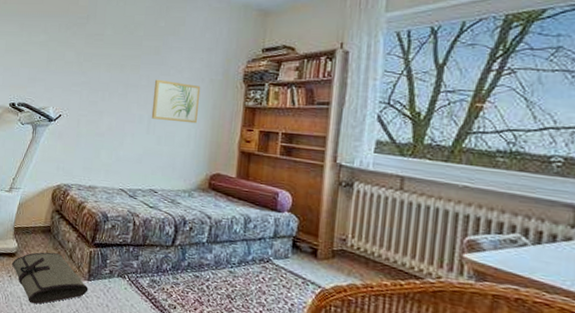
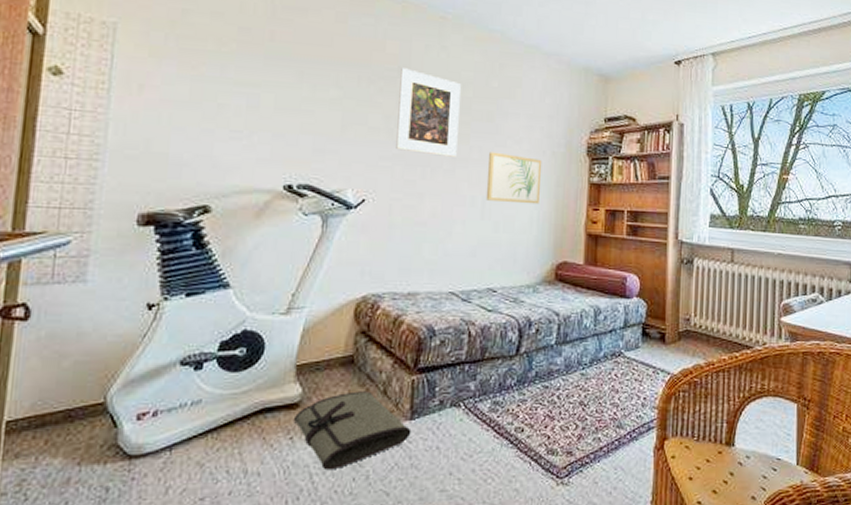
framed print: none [84,16,134,84] -> present [396,68,461,157]

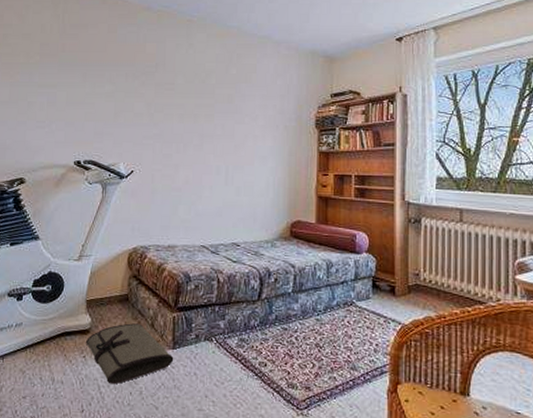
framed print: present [396,68,461,157] -> none [156,64,205,134]
wall art: present [485,151,542,205] -> none [228,128,276,172]

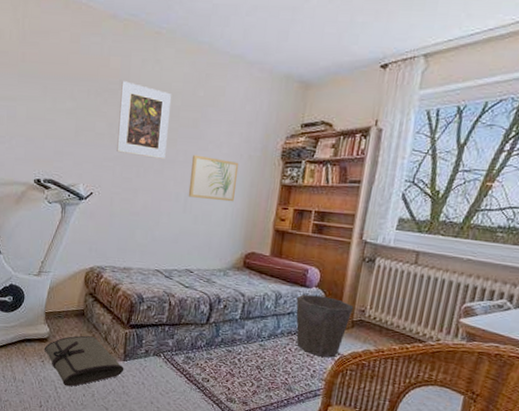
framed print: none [156,64,205,134] -> present [117,81,171,159]
wall art: none [228,128,276,172] -> present [188,155,239,202]
waste bin: none [348,261,407,328] -> present [296,294,354,358]

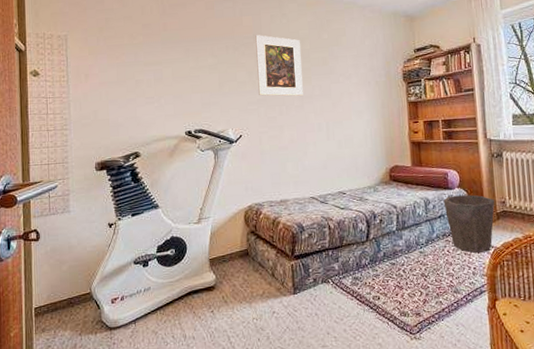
tool roll: present [45,335,124,387] -> none [213,275,296,334]
wall art: present [188,155,239,202] -> none [326,87,370,125]

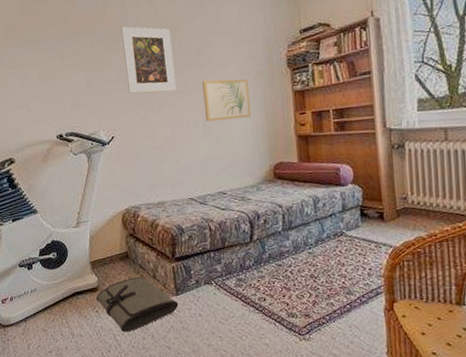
tool roll: none [213,275,296,334] -> present [96,277,179,333]
wall art: none [326,87,370,125] -> present [201,79,251,122]
waste bin: present [443,194,495,253] -> none [334,191,395,253]

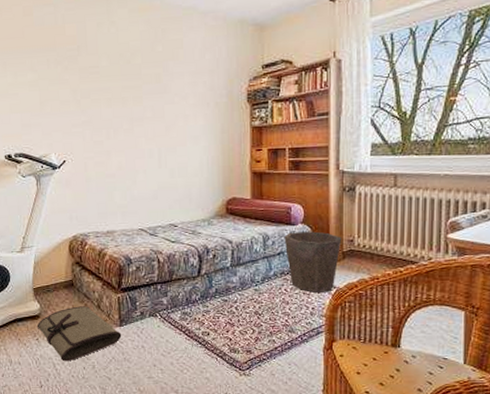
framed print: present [121,26,176,94] -> none [80,46,133,118]
wall art: present [201,79,251,122] -> none [159,109,208,152]
waste bin: none [334,191,395,253] -> present [284,231,342,293]

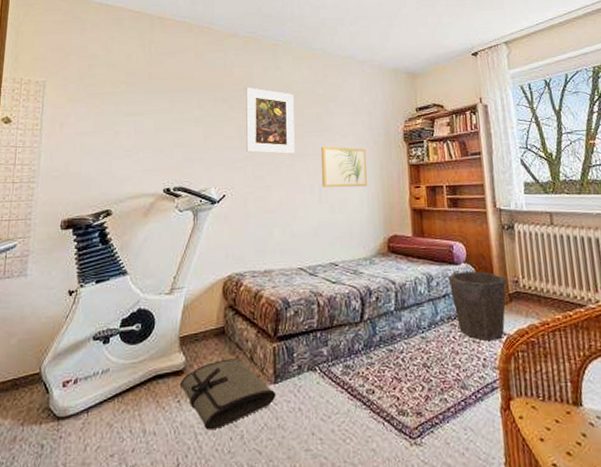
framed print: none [80,46,133,118] -> present [246,87,295,154]
wall art: none [159,109,208,152] -> present [320,146,368,188]

